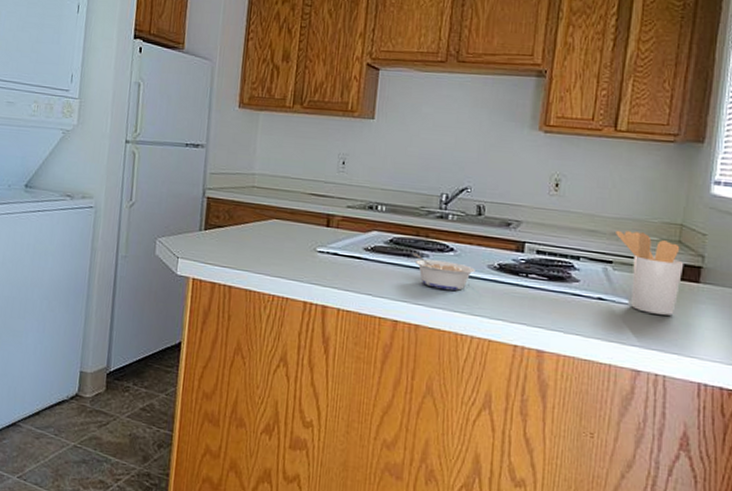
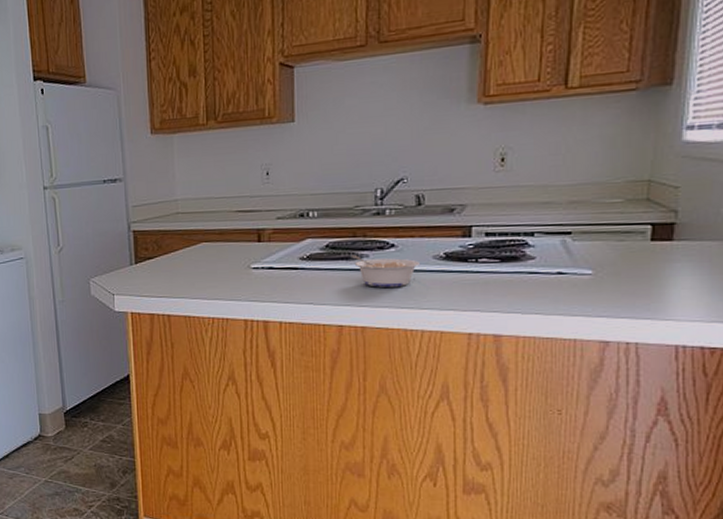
utensil holder: present [616,230,684,316] -> none [573,196,654,281]

